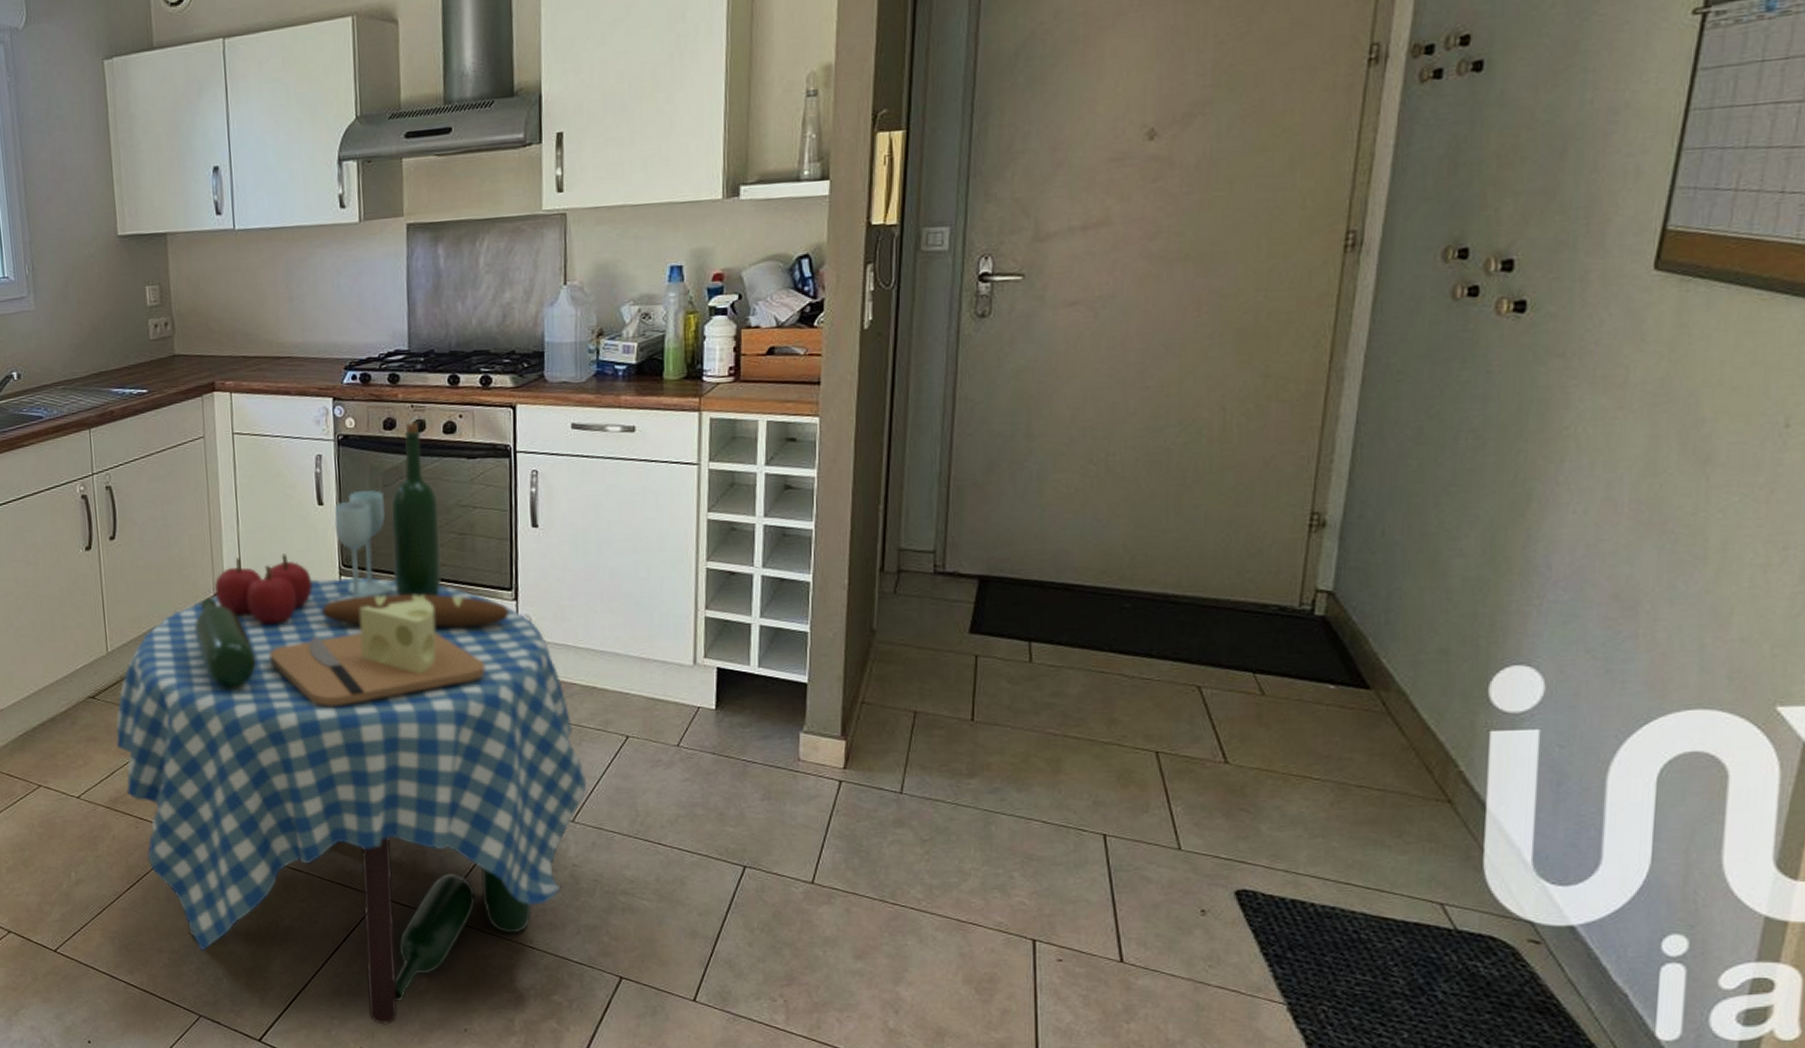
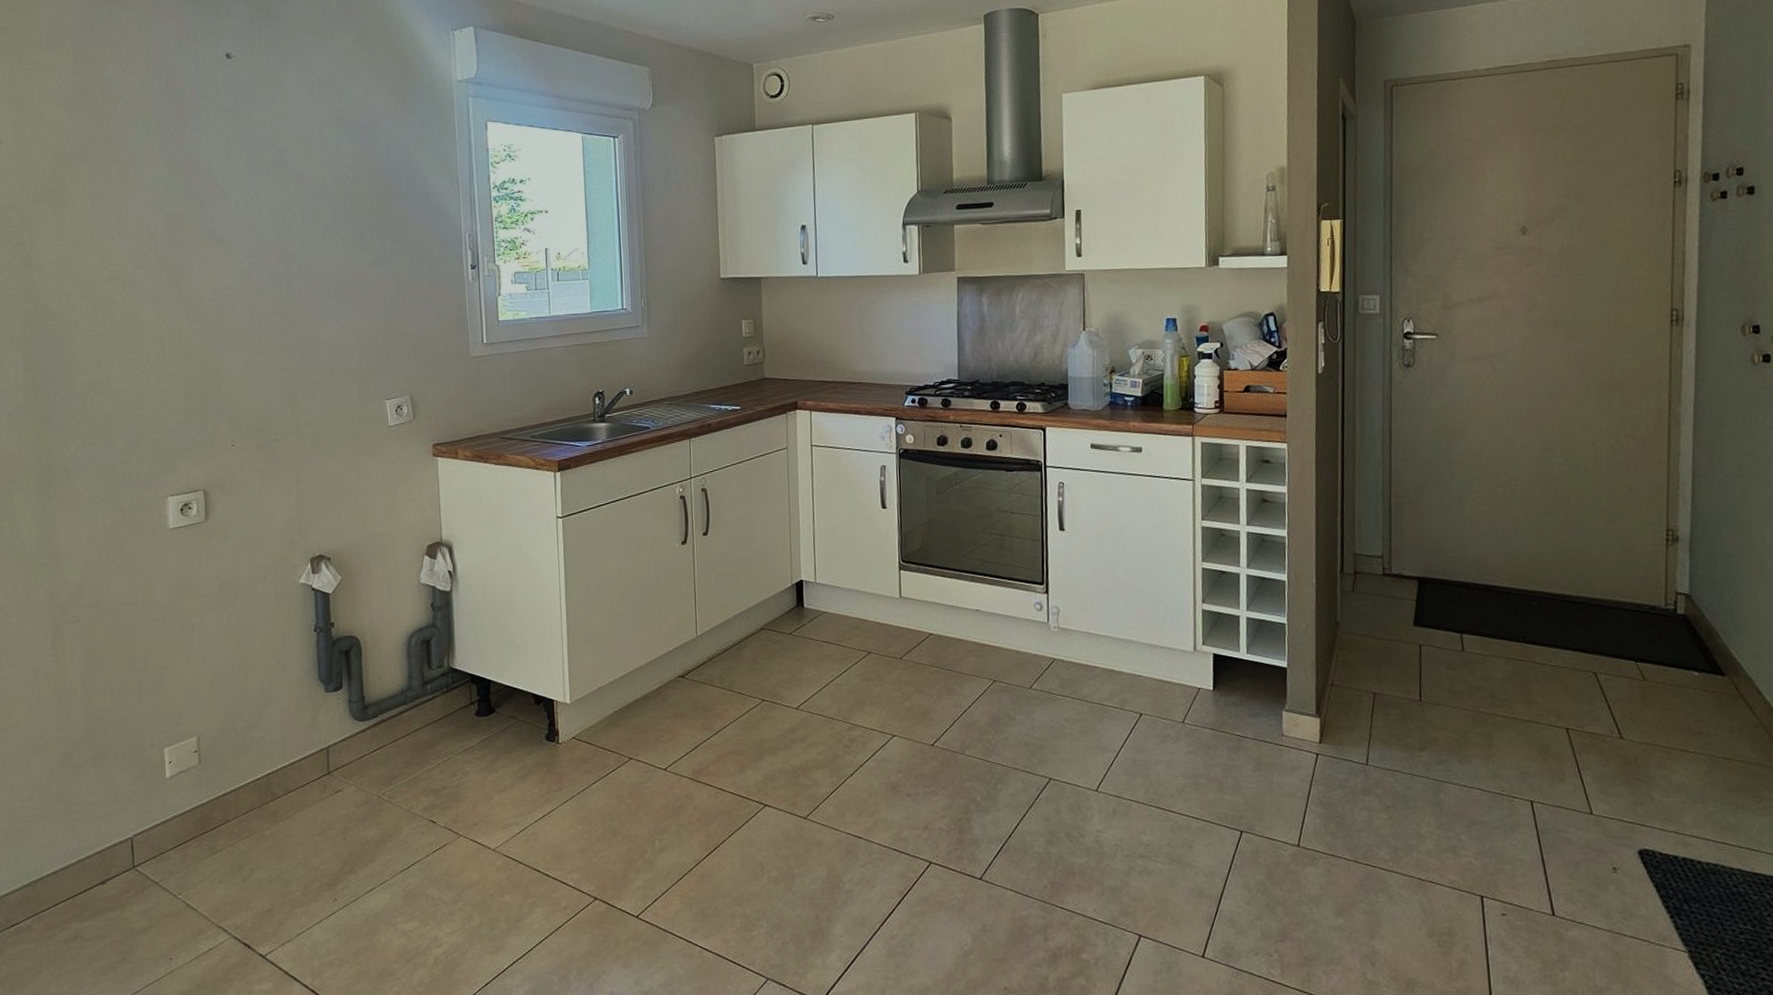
dining table: present [116,421,587,1025] -> none [701,439,1108,984]

